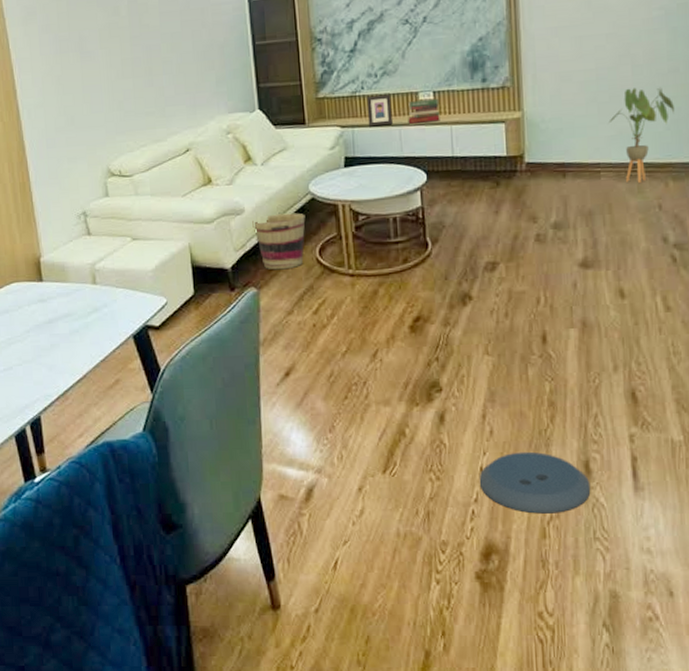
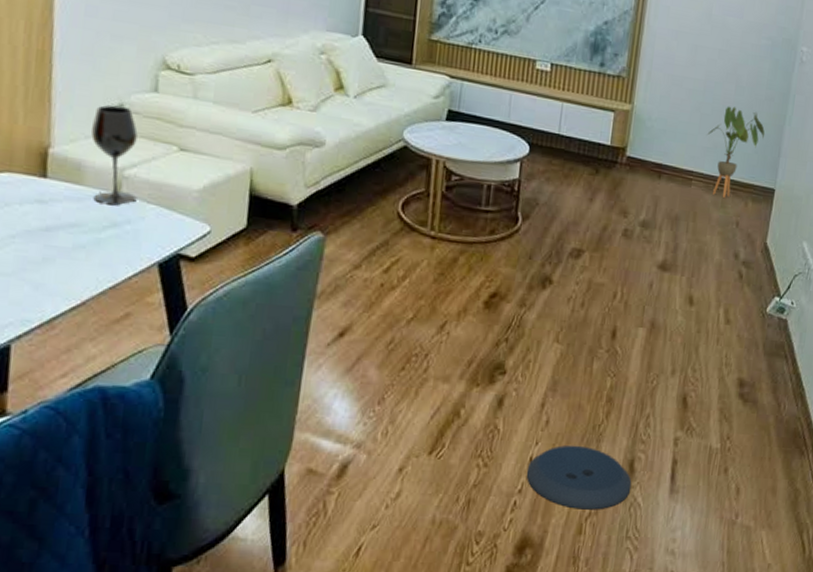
wineglass: none [67,213,108,295] -> present [91,105,138,206]
basket: present [252,213,306,270] -> none [332,154,394,219]
picture frame: present [366,94,393,127] -> none [480,51,508,88]
books: present [408,98,440,124] -> none [520,68,556,95]

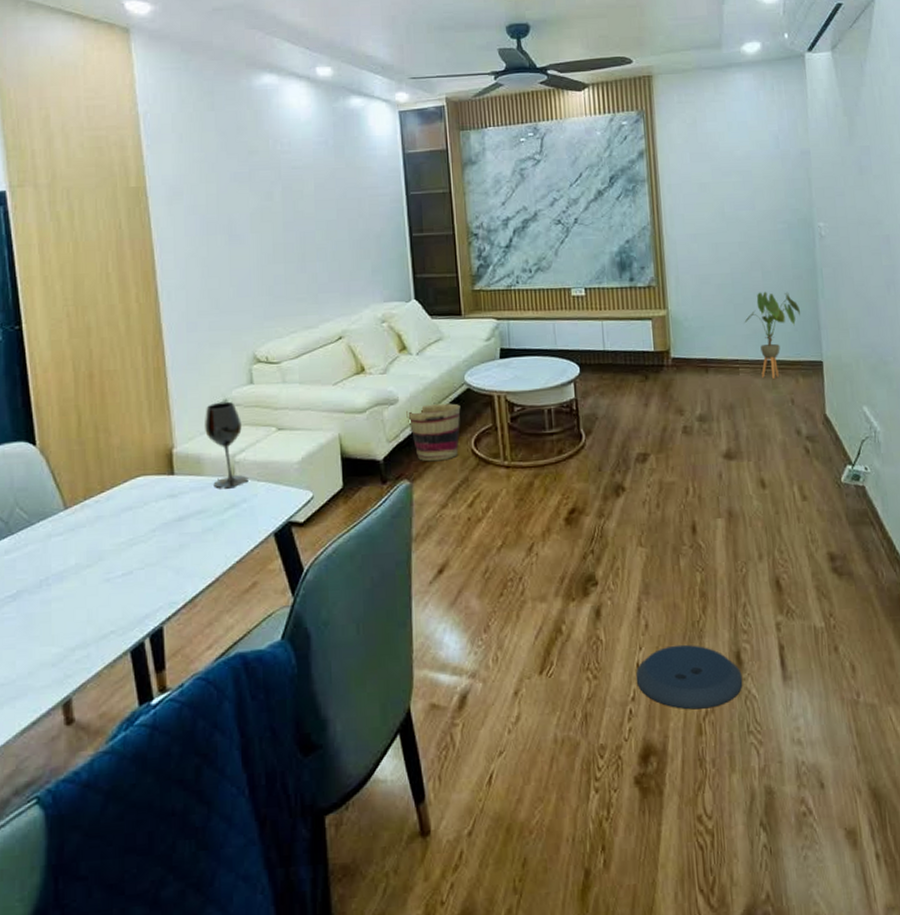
basket: none [332,154,394,219] -> present [406,403,461,462]

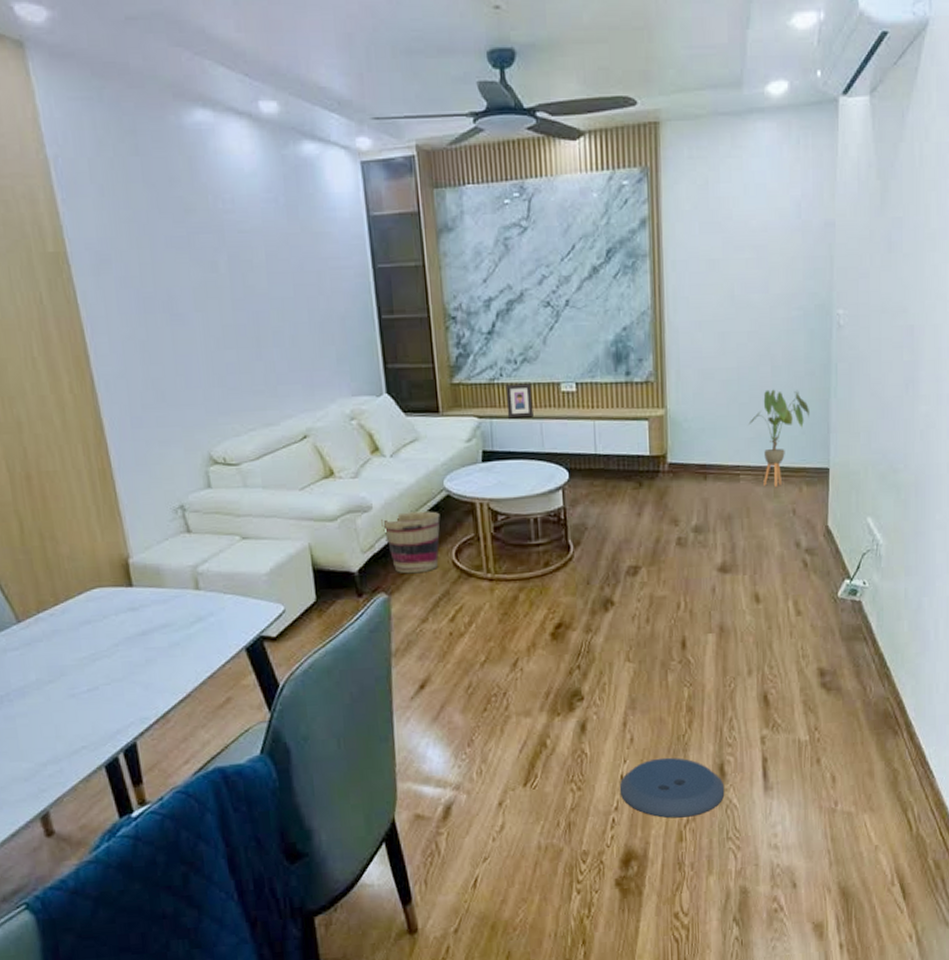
wineglass: present [205,401,249,489] -> none [160,507,214,602]
picture frame: none [521,289,547,320] -> present [505,383,533,419]

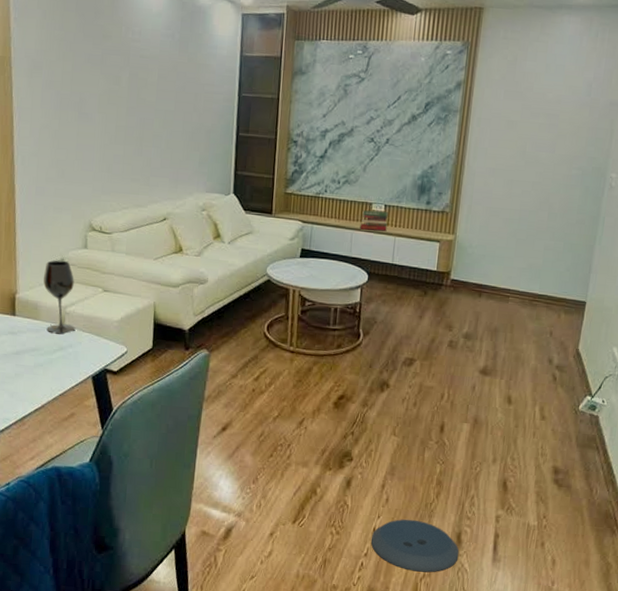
wineglass: none [160,507,214,602] -> present [43,260,76,334]
basket: present [381,511,440,574] -> none [213,288,260,339]
picture frame: present [505,383,533,419] -> none [326,199,349,228]
books: none [549,390,583,417] -> present [360,210,389,231]
house plant: present [748,389,809,487] -> none [522,231,576,311]

